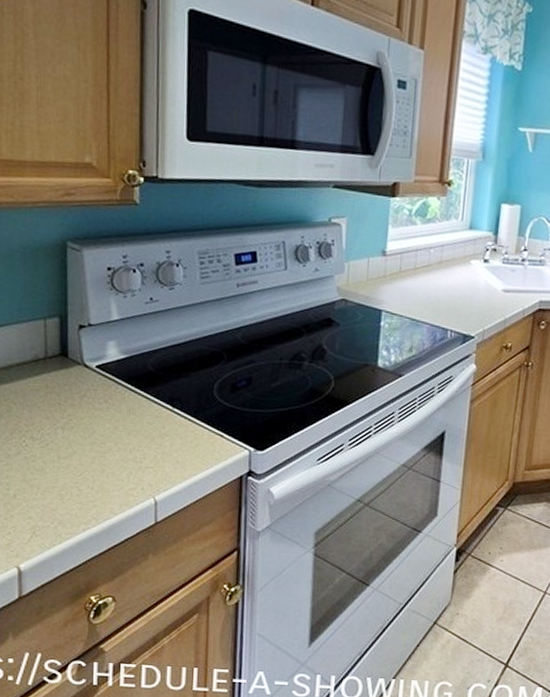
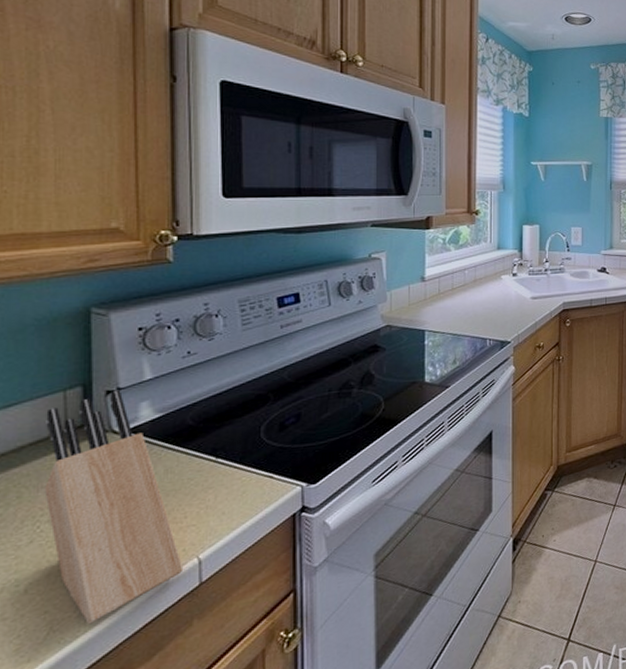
knife block: none [29,325,142,537] -> present [44,389,184,625]

